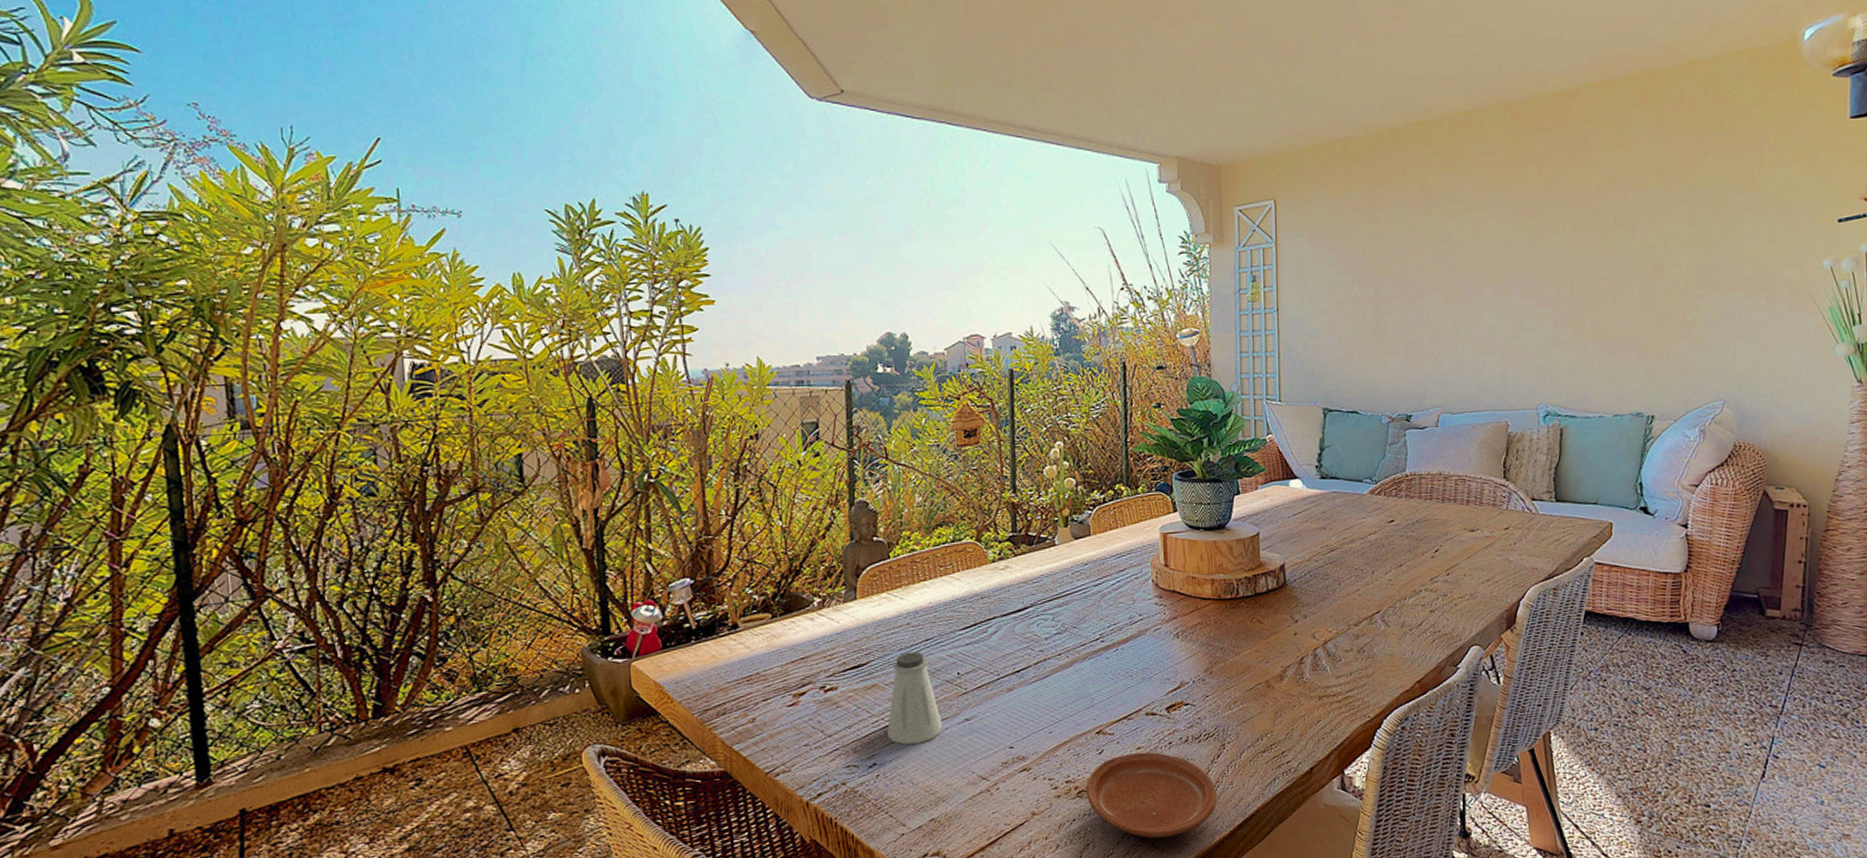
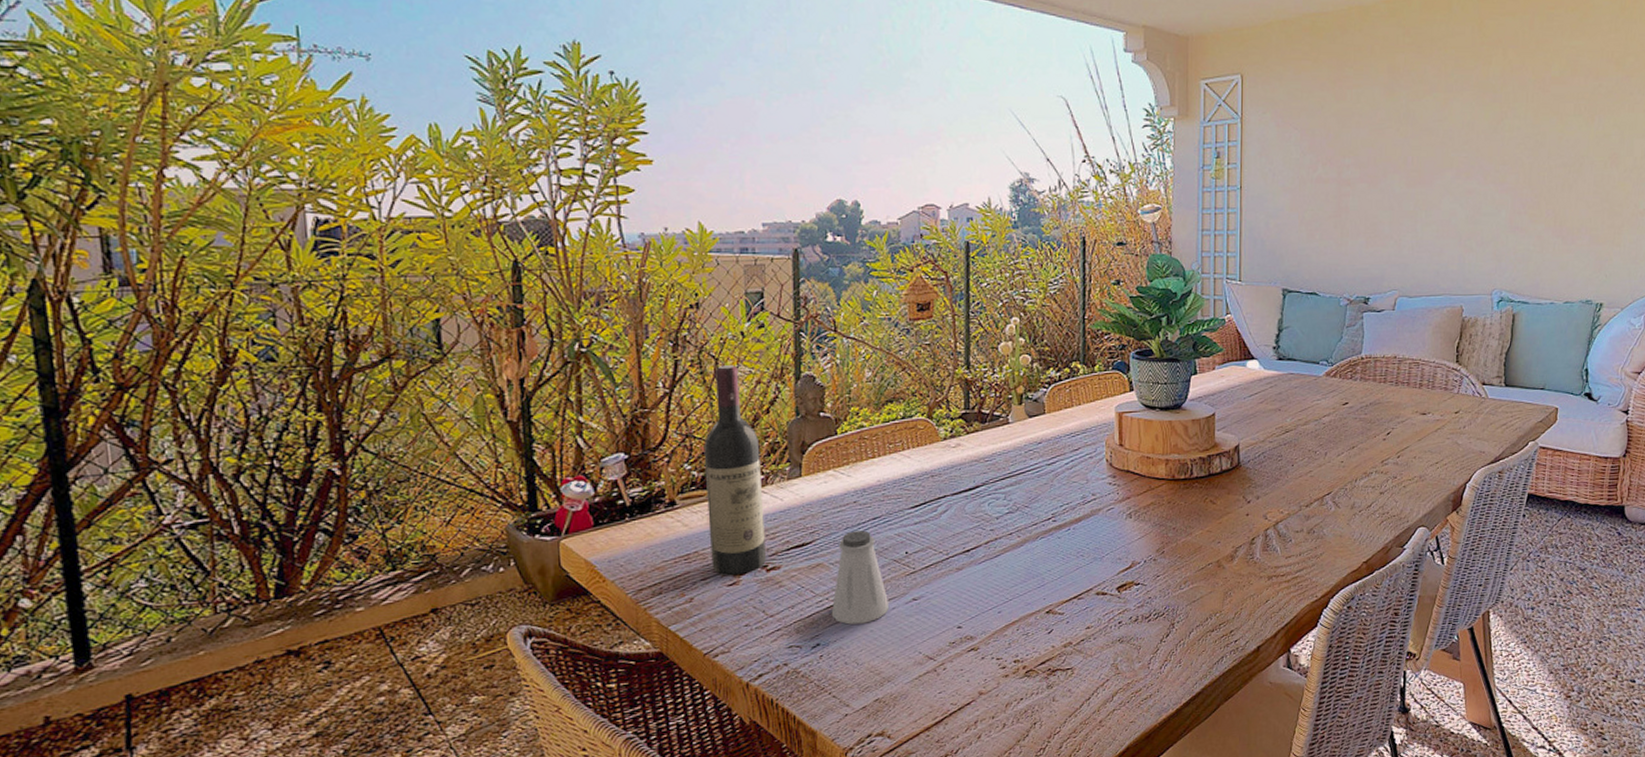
wine bottle: none [764,493,824,697] -> present [703,365,766,576]
plate: present [1085,752,1217,839] -> none [1034,631,1165,717]

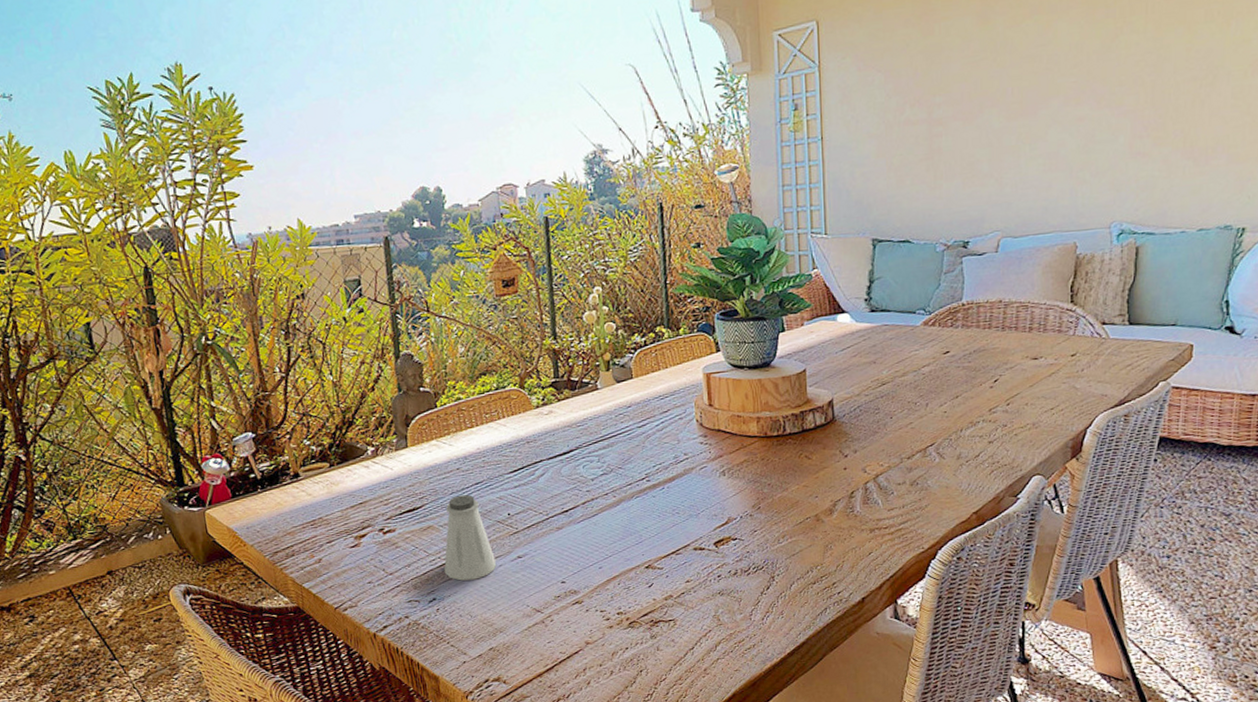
wine bottle: present [703,365,766,576] -> none [319,348,382,539]

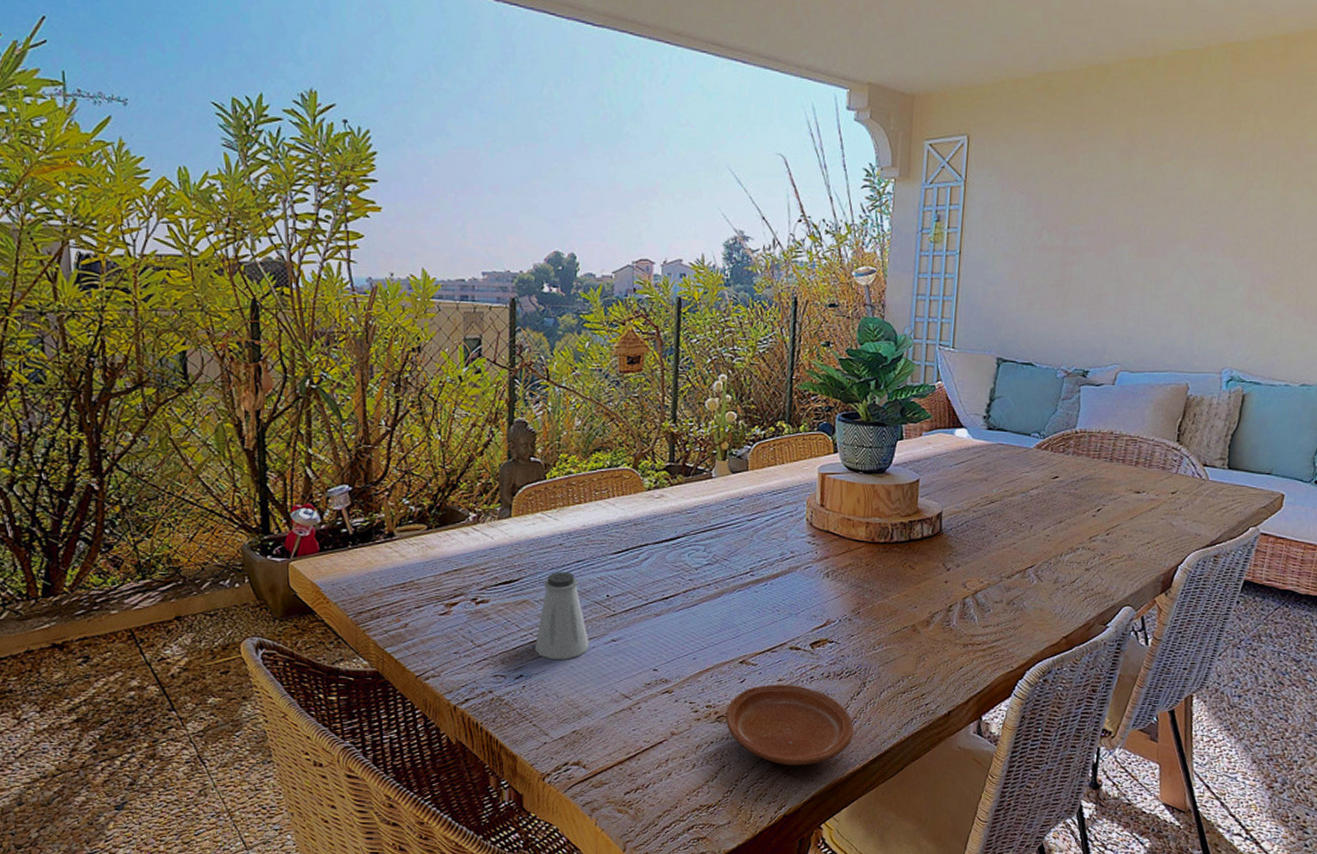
plate: none [636,584,768,665] -> present [725,684,854,766]

